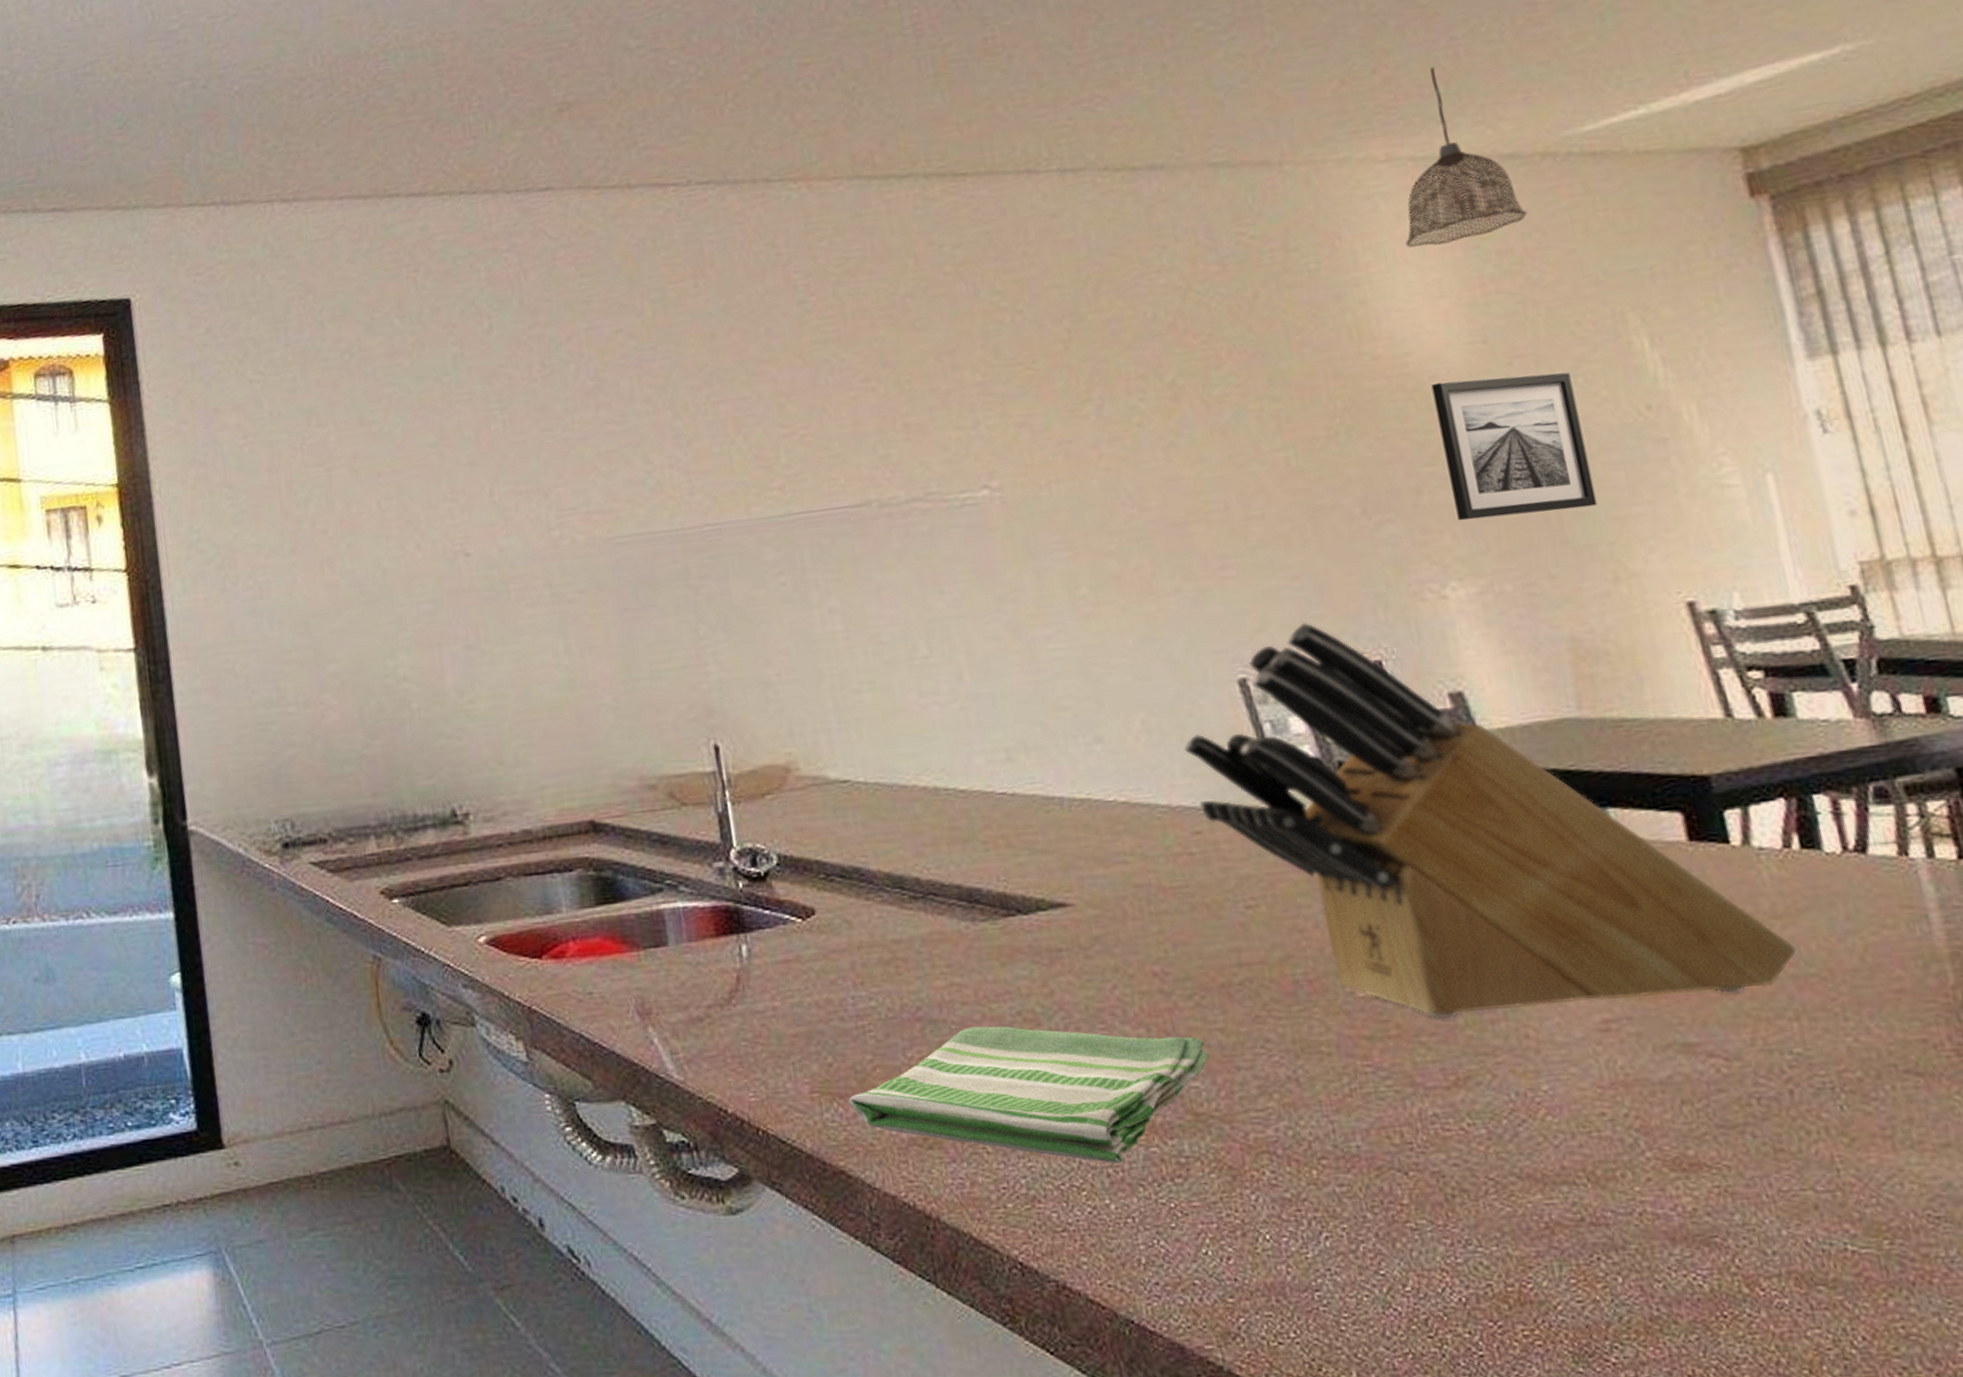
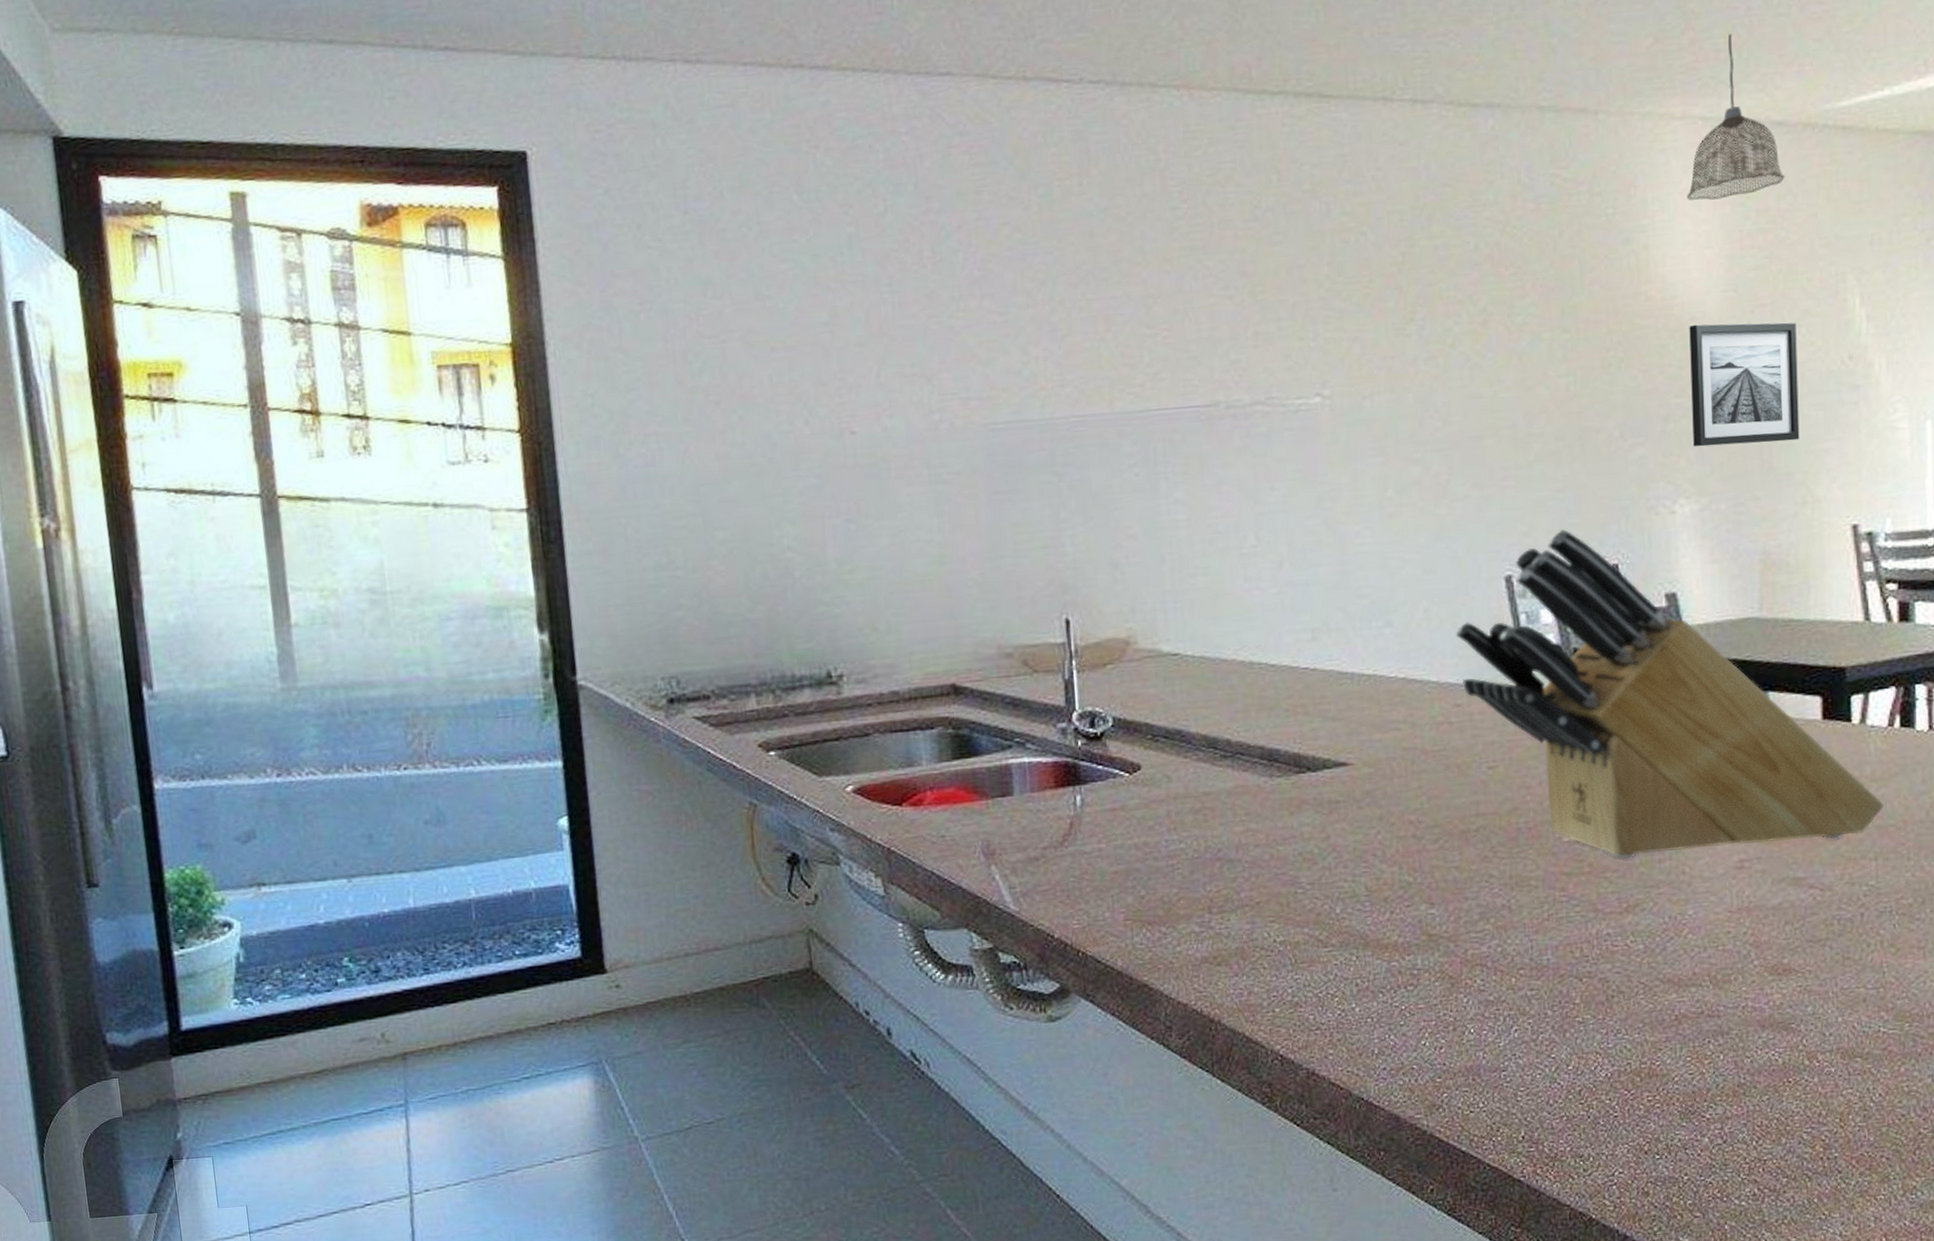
dish towel: present [848,1026,1211,1165] -> none [1156,864,1447,976]

